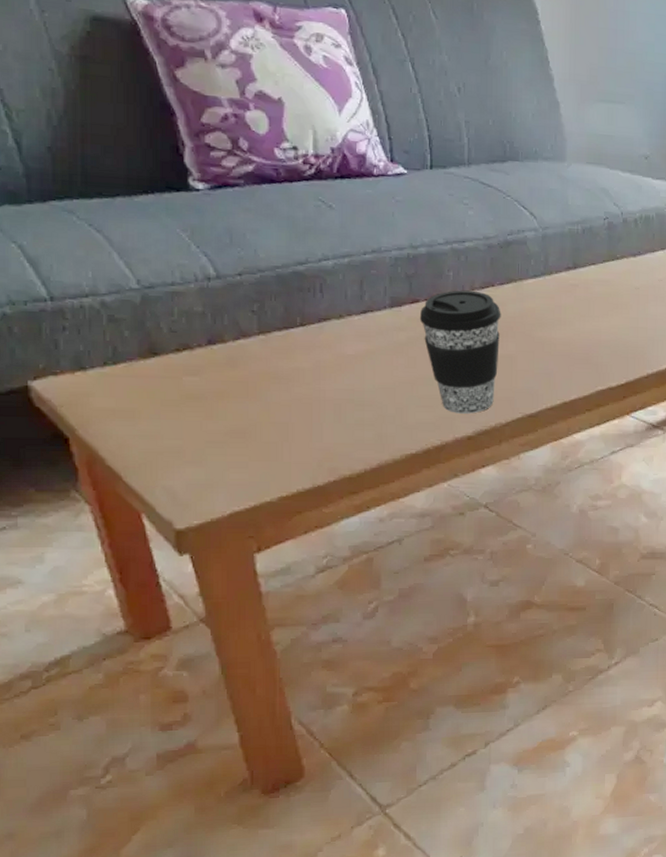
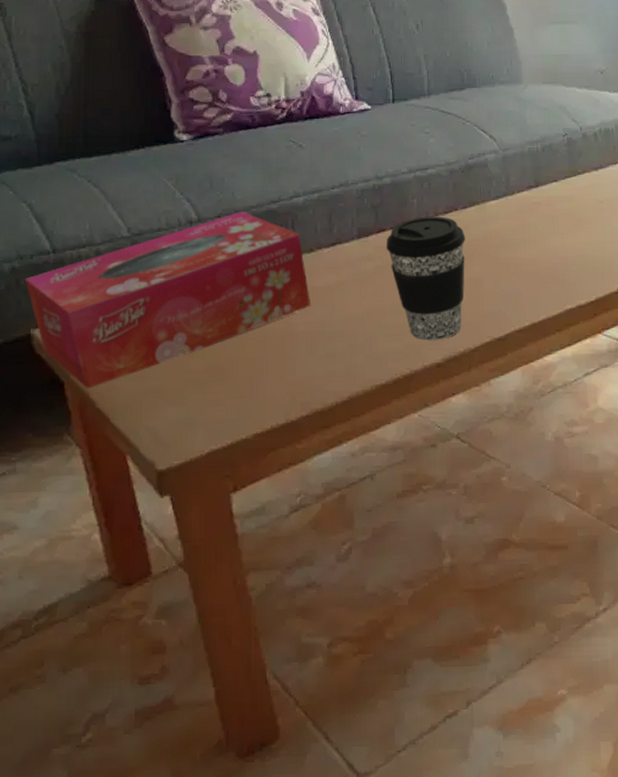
tissue box: none [18,270,340,446] -> present [25,211,311,389]

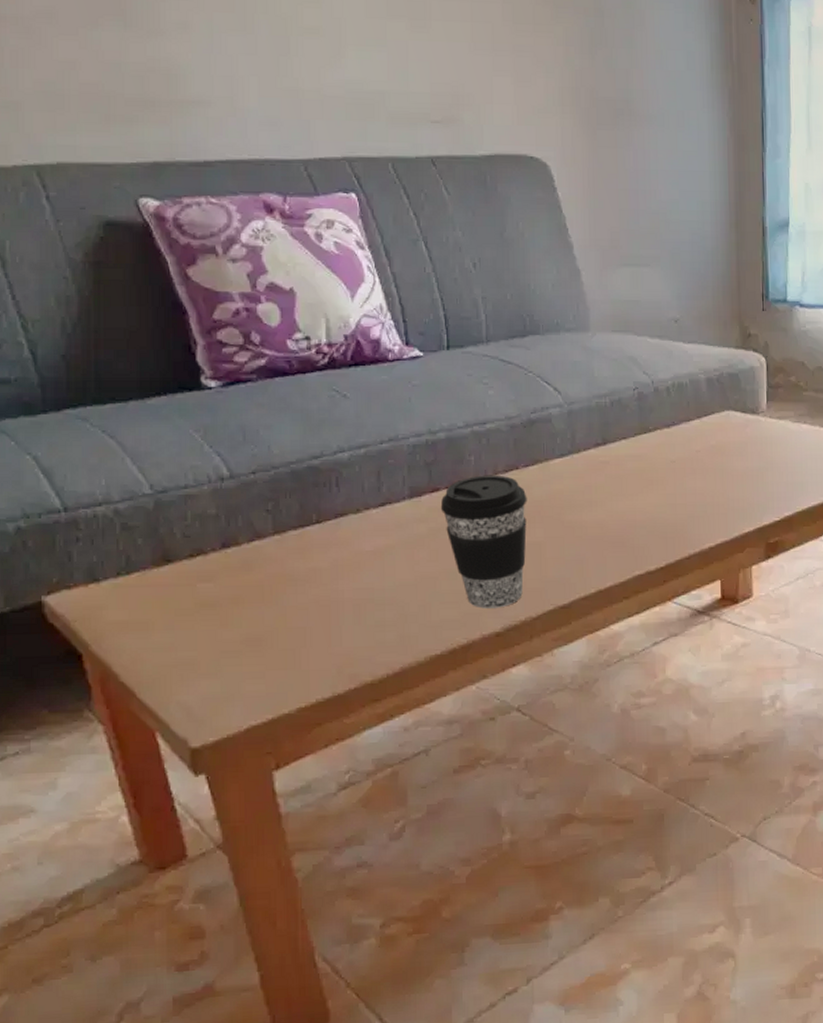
tissue box: present [25,211,311,389] -> none [33,467,359,661]

